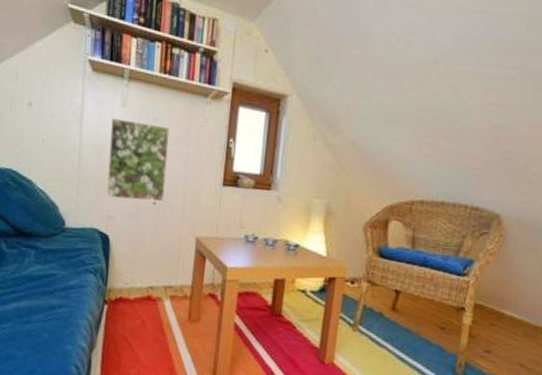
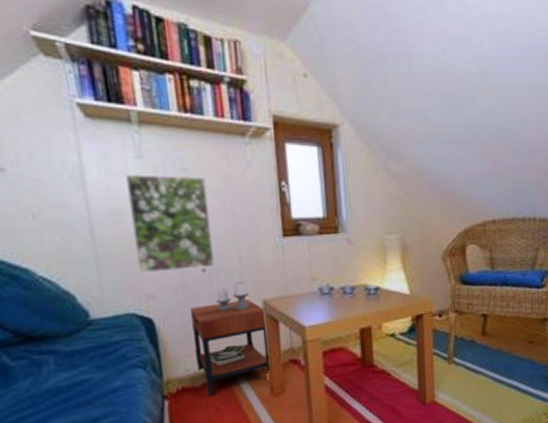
side table: none [134,217,197,310] -> present [190,281,269,396]

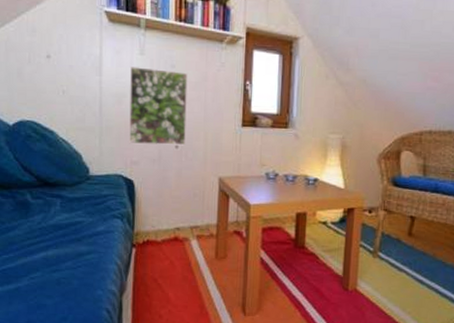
side table: present [190,281,269,396] -> none [160,159,220,251]

